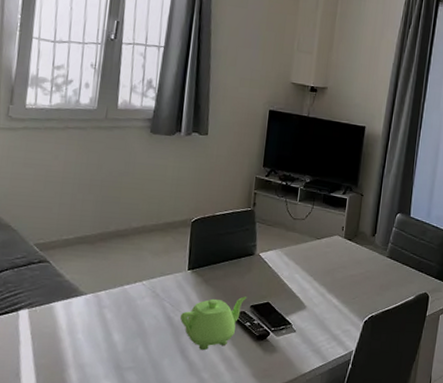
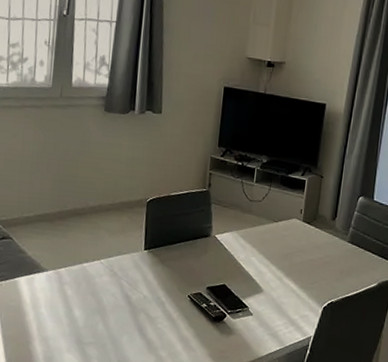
teapot: present [179,296,247,350] -> none [137,277,203,329]

